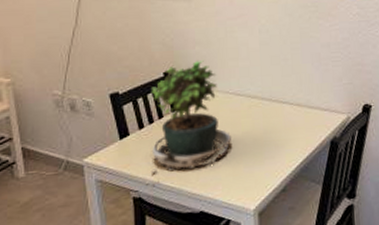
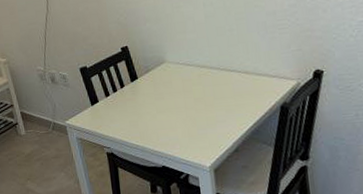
potted plant: present [145,59,231,185] -> none [112,34,185,143]

